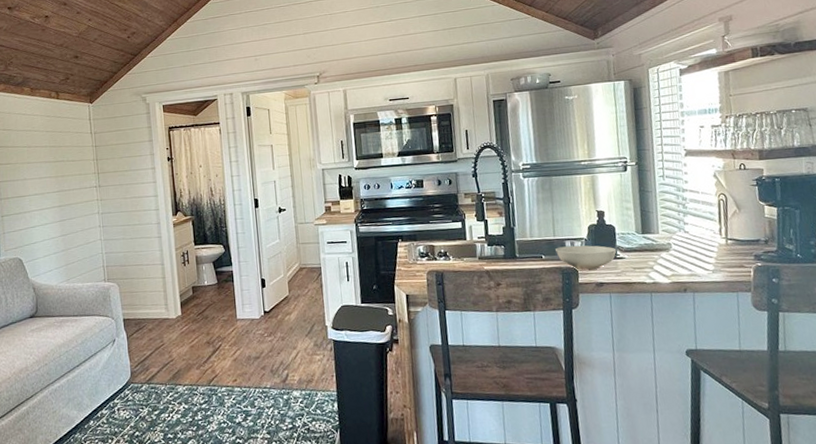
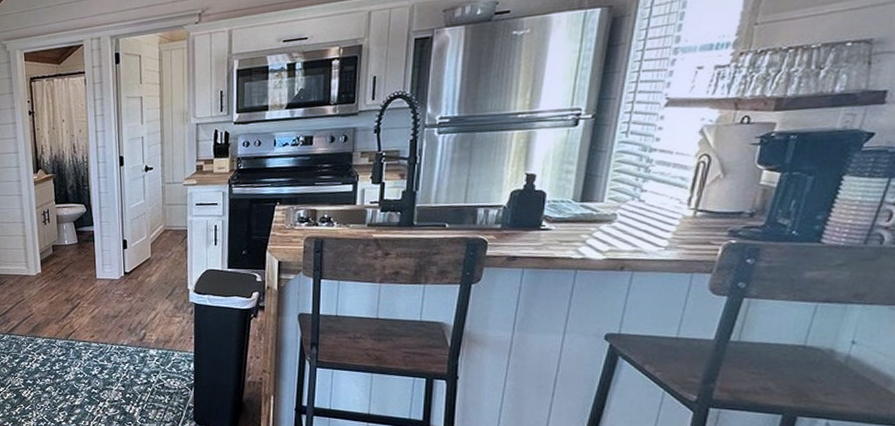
bowl: present [555,245,617,270] -> none [464,213,543,241]

